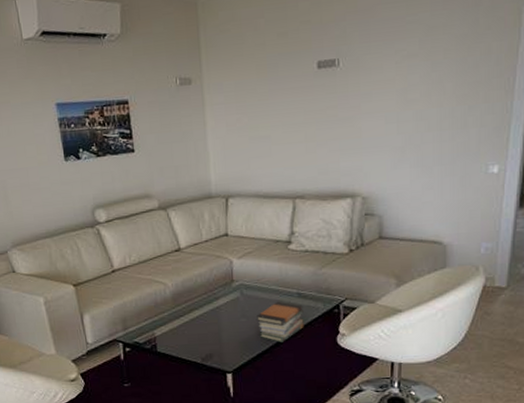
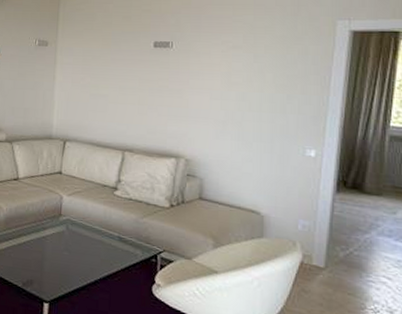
book stack: present [257,301,304,342] -> none [78,241,123,282]

